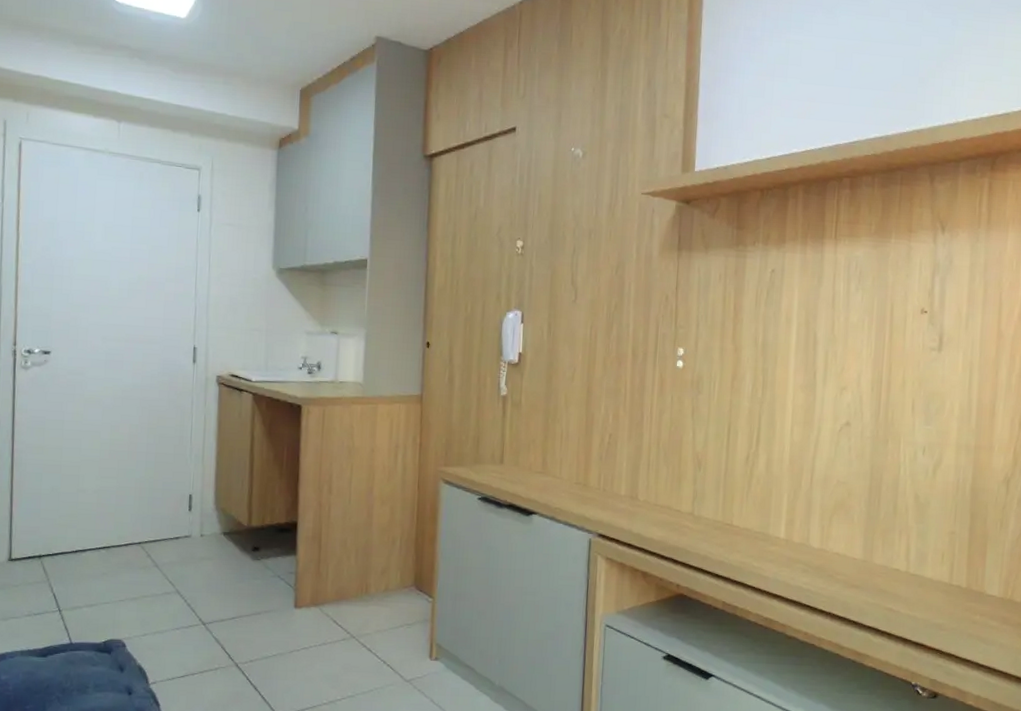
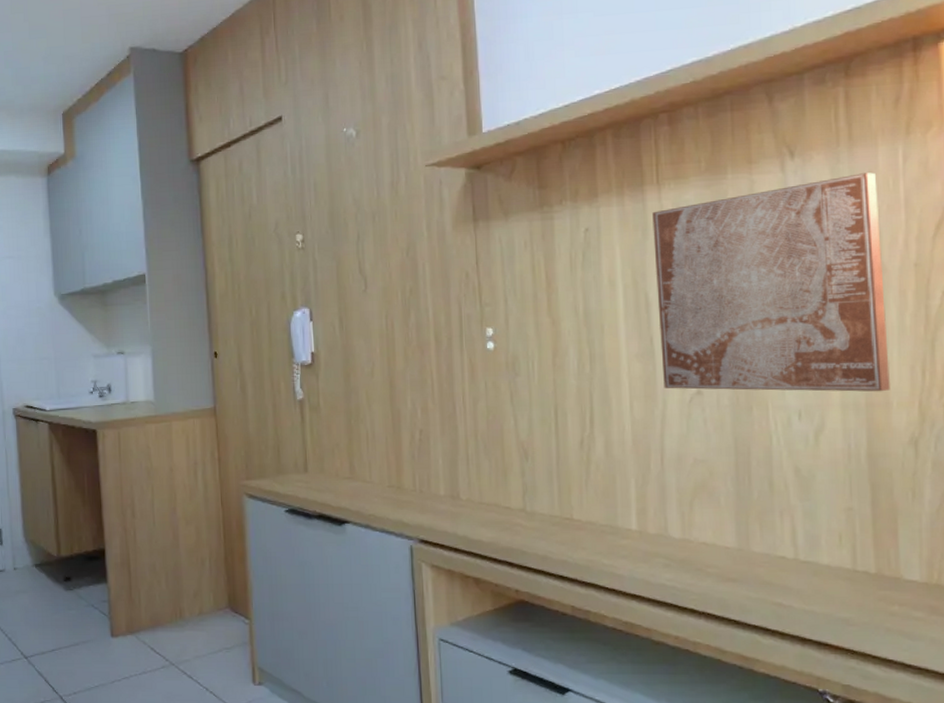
wall art: none [820,253,1005,438] -> present [652,172,890,392]

